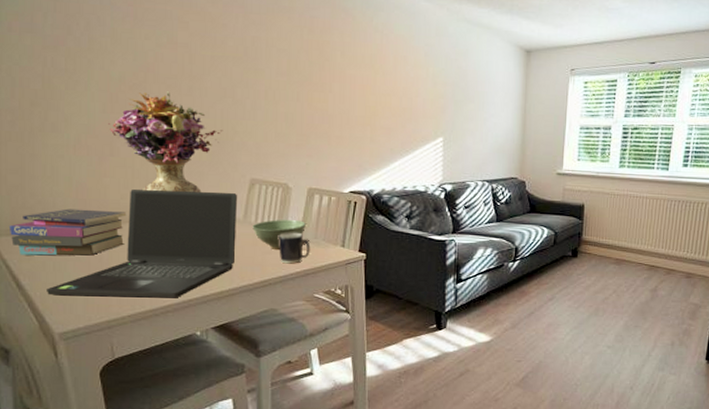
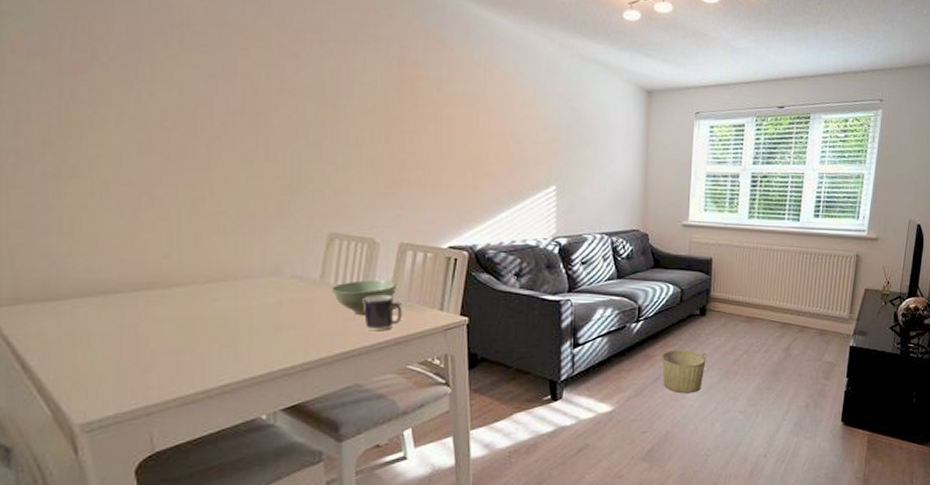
books: present [8,208,127,256] -> none [10,271,171,329]
laptop: present [47,188,237,298] -> none [63,246,312,378]
flower arrangement: present [108,91,223,193] -> none [146,130,294,251]
basket: none [535,287,577,328] -> present [661,349,706,394]

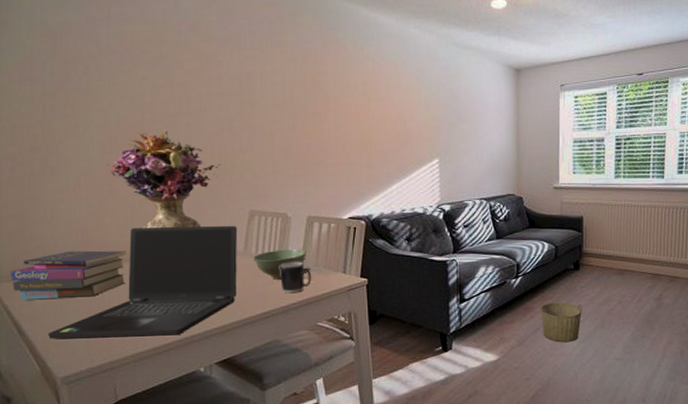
books: none [10,271,171,329] -> present [9,250,128,300]
laptop: none [63,246,312,378] -> present [48,225,237,340]
flower arrangement: none [146,130,294,251] -> present [107,129,221,229]

